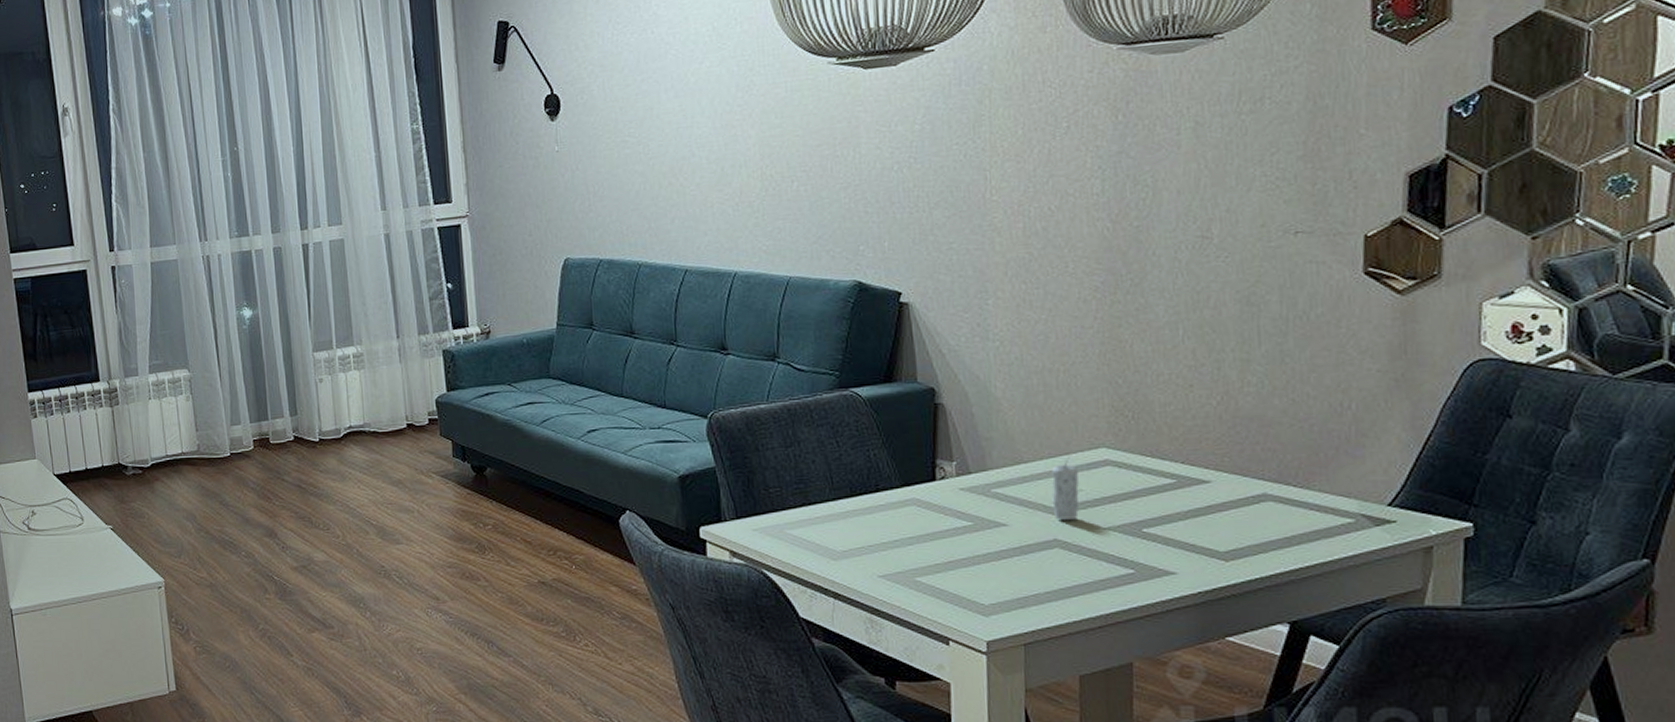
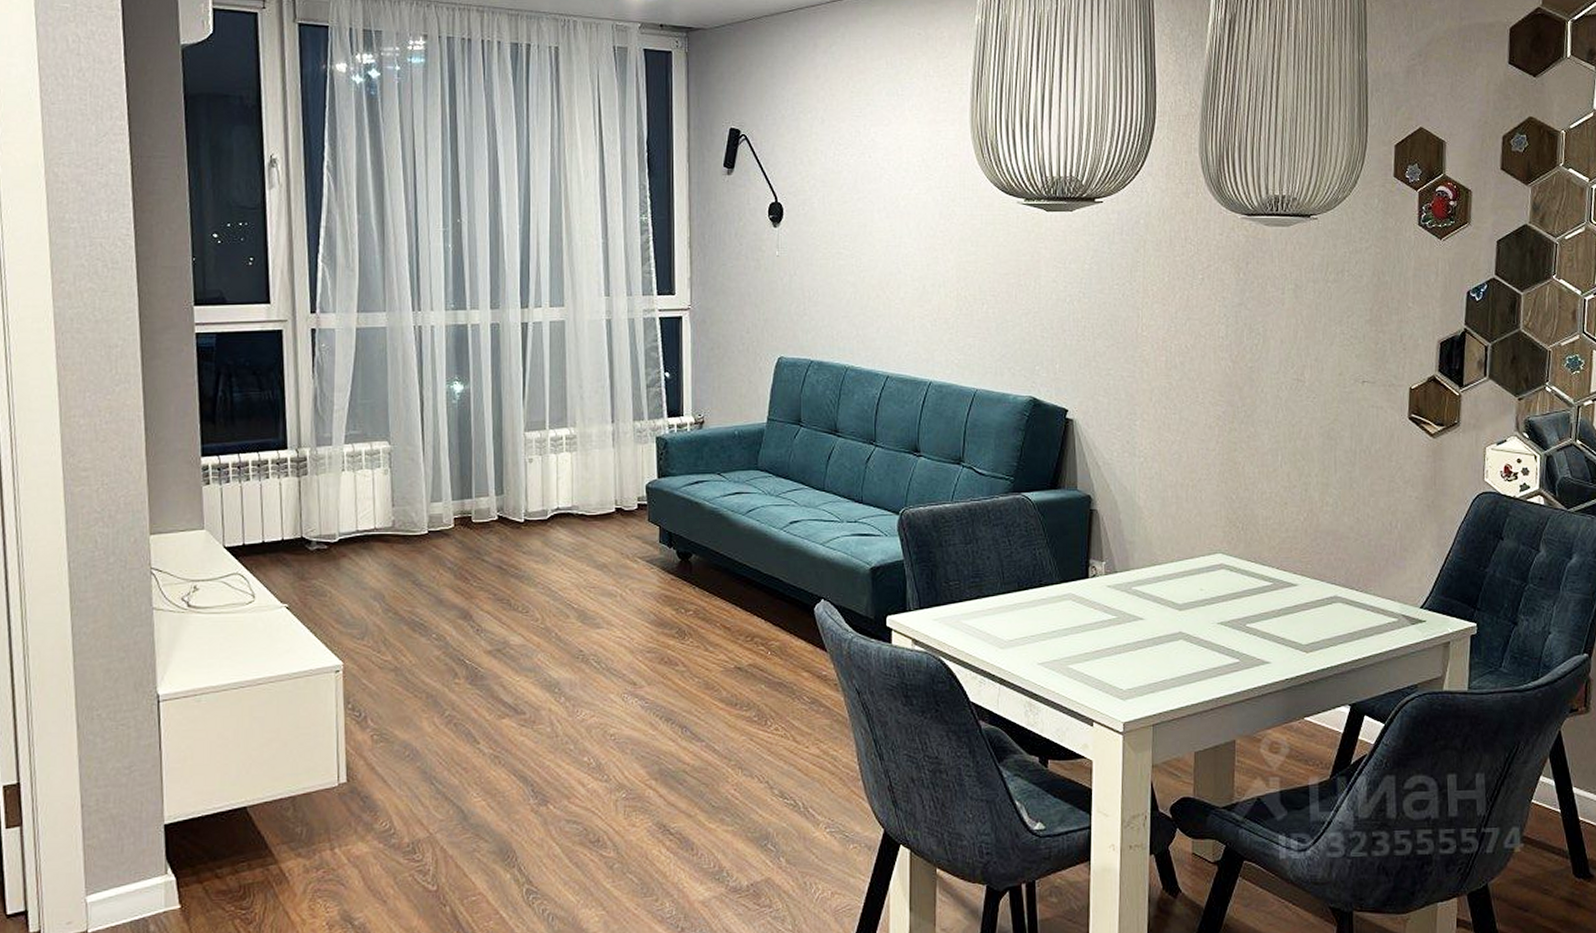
candle: present [1051,457,1079,520] -> none [1179,561,1200,615]

